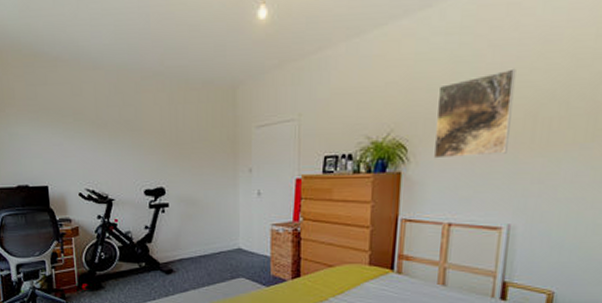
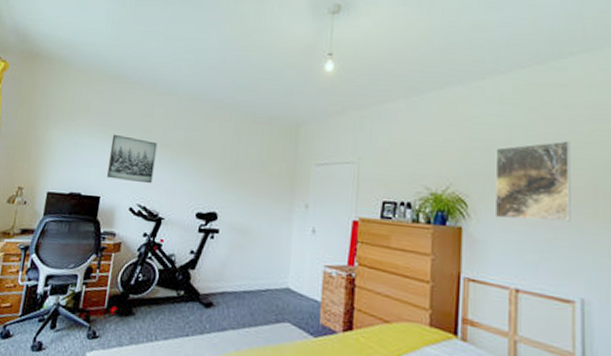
wall art: none [45,120,96,168] -> present [106,134,158,184]

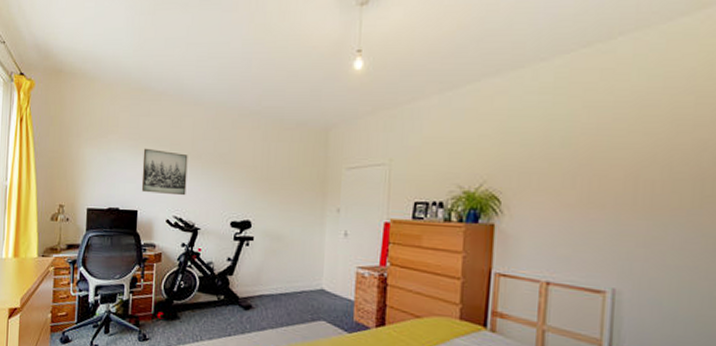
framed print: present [494,140,571,222] -> none [528,130,613,214]

